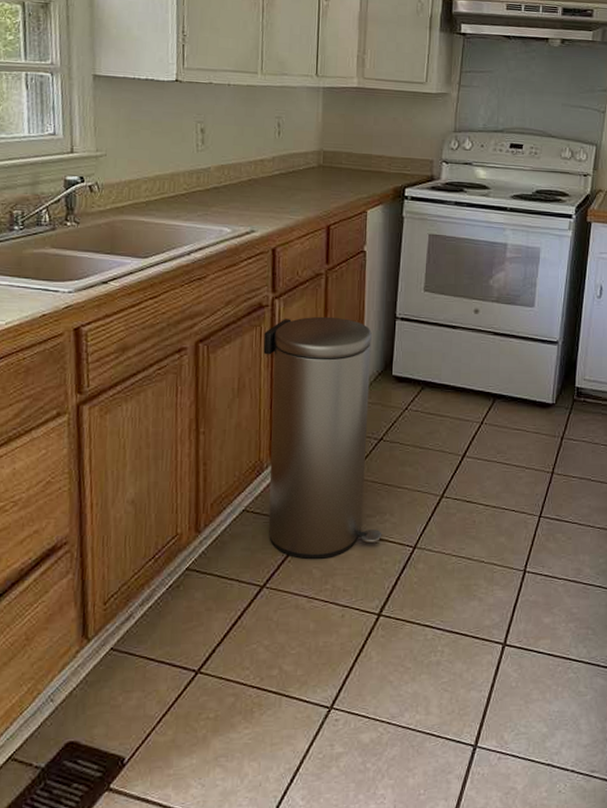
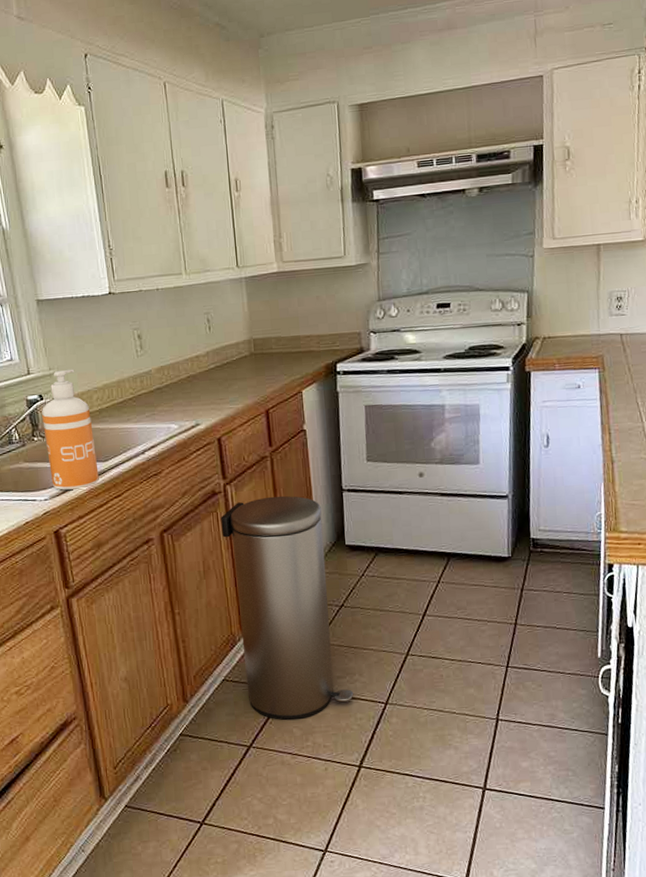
soap dispenser: none [79,153,137,285] -> present [42,369,99,490]

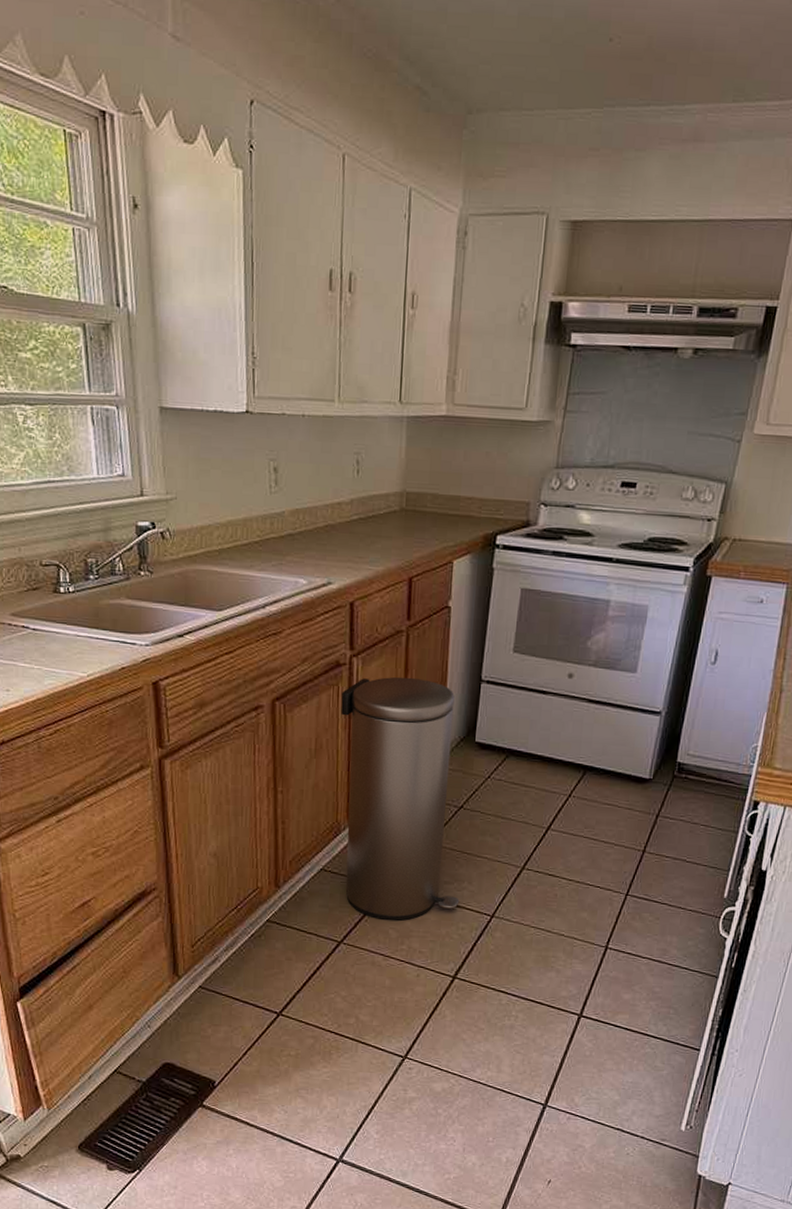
soap dispenser: present [42,369,99,490] -> none [152,496,211,638]

